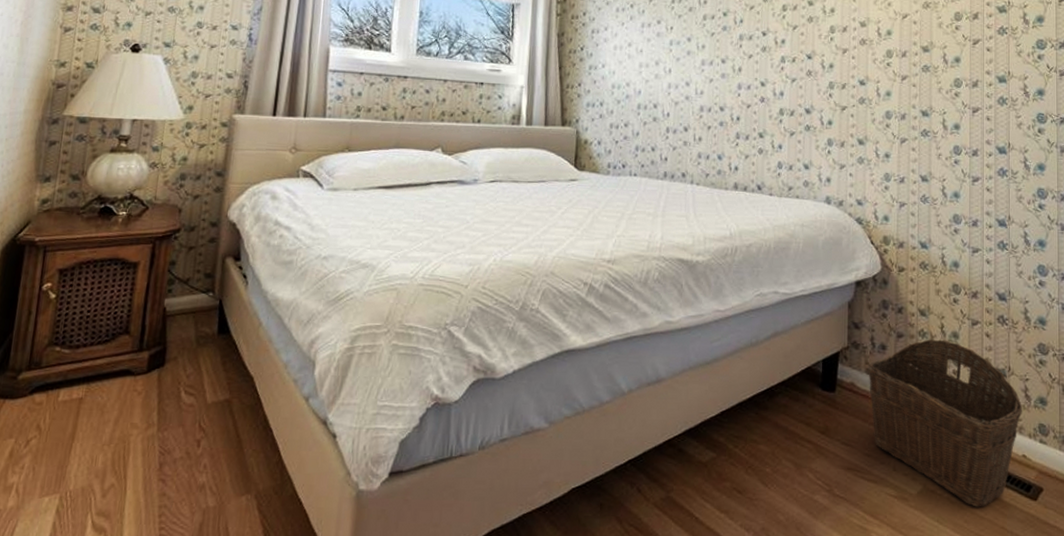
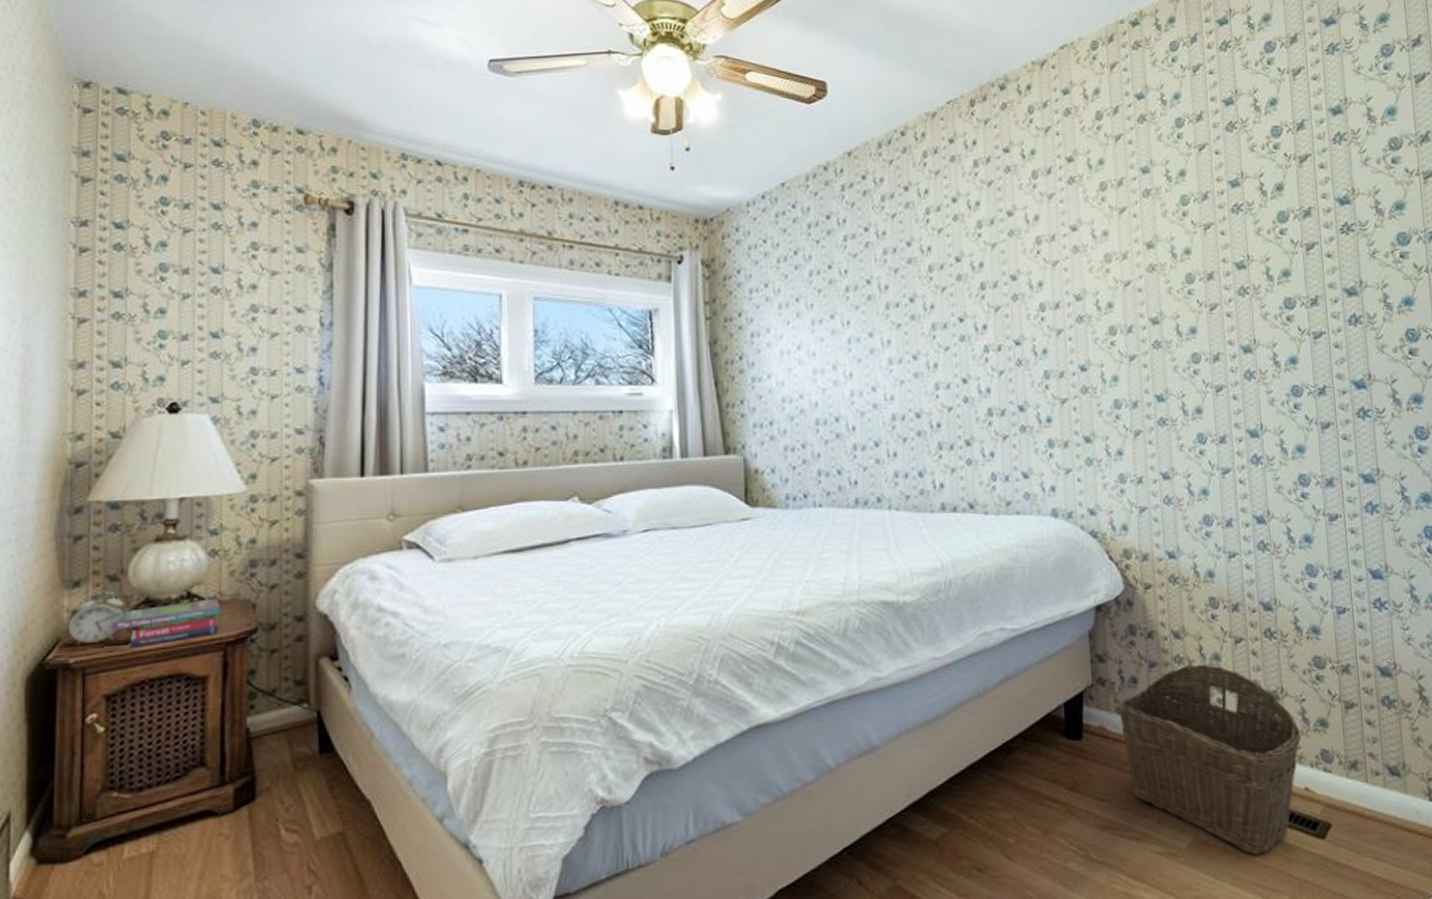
alarm clock: none [37,187,82,227] -> present [68,591,125,645]
books: none [69,201,155,235] -> present [111,598,223,650]

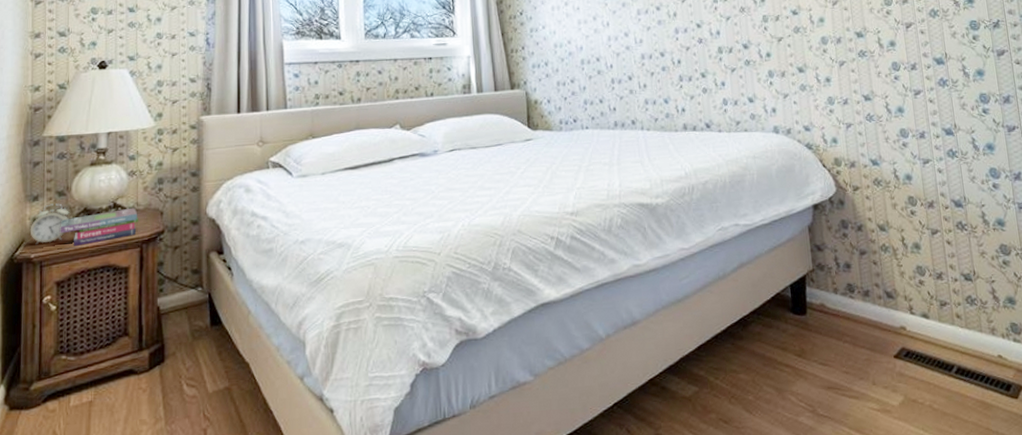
wicker basket: present [1117,664,1301,855] -> none [834,251,993,412]

